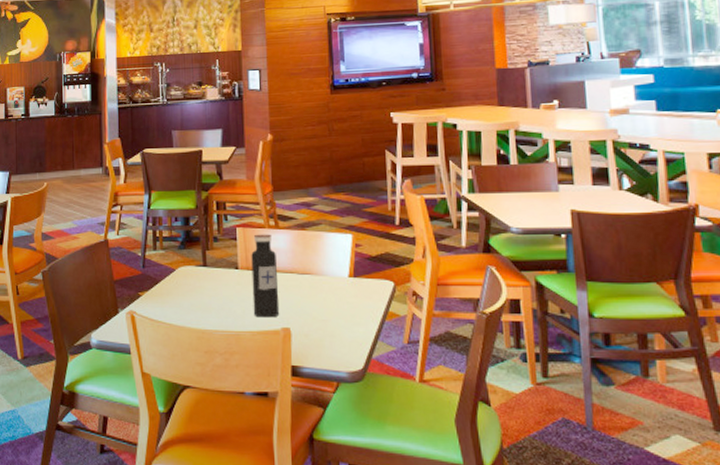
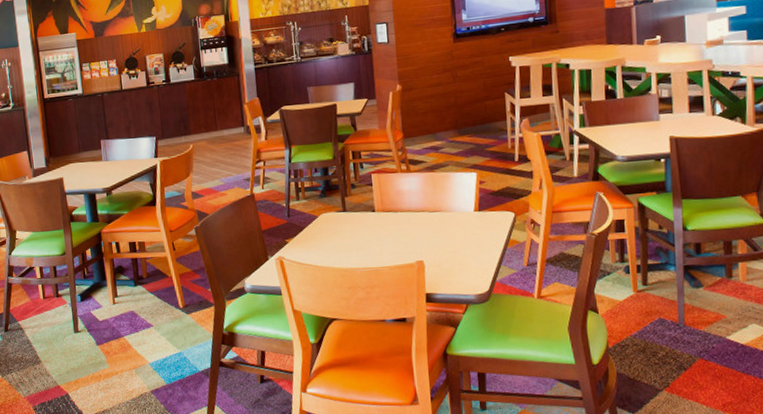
water bottle: present [251,234,280,318] -> none [386,177,414,254]

